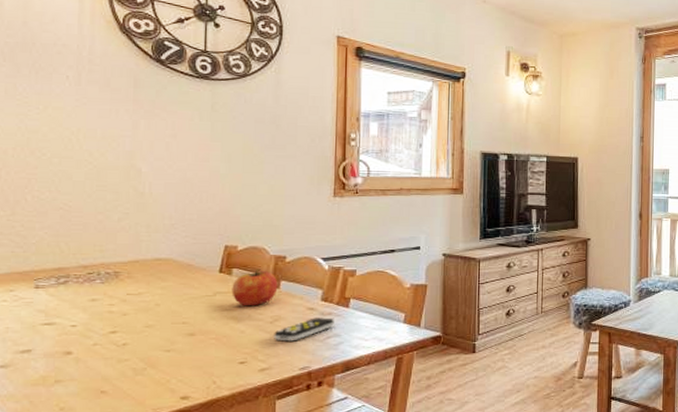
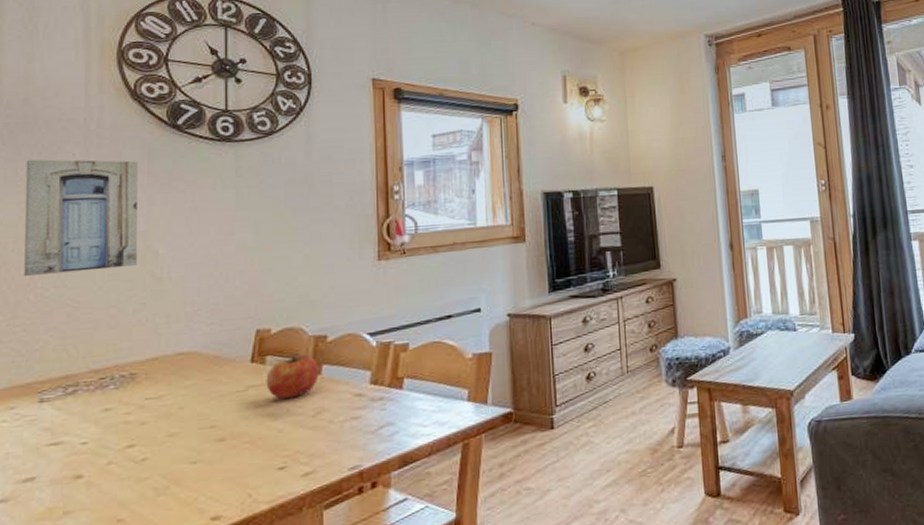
wall art: none [22,76,125,181] -> present [24,159,138,276]
remote control: present [274,317,334,342] -> none [317,403,387,438]

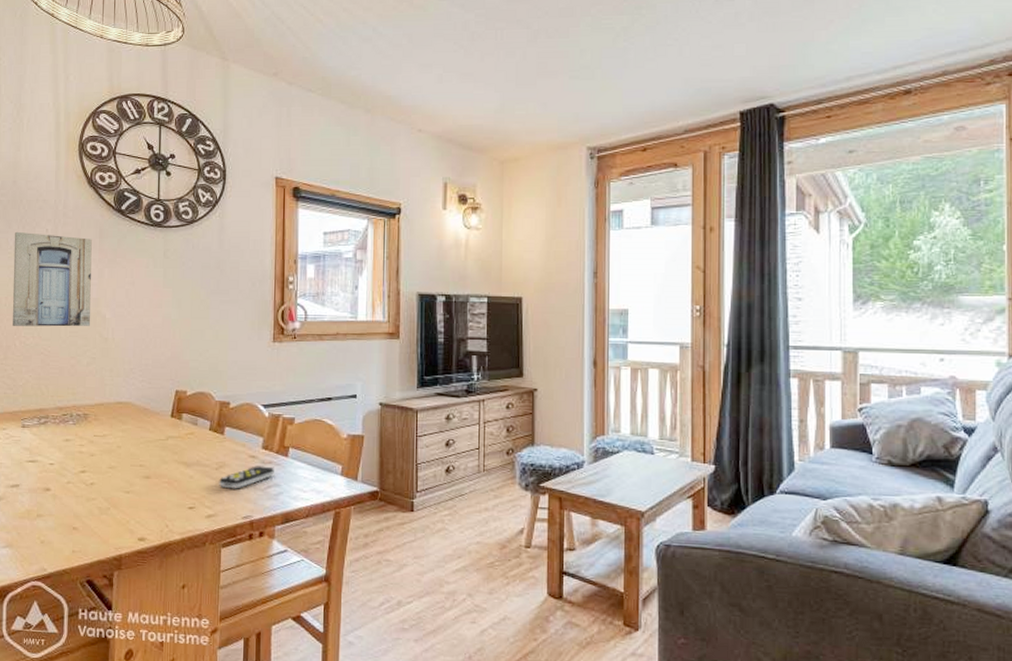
fruit: present [266,353,319,400] -> none [182,414,223,452]
remote control: none [317,403,387,438] -> present [219,466,274,489]

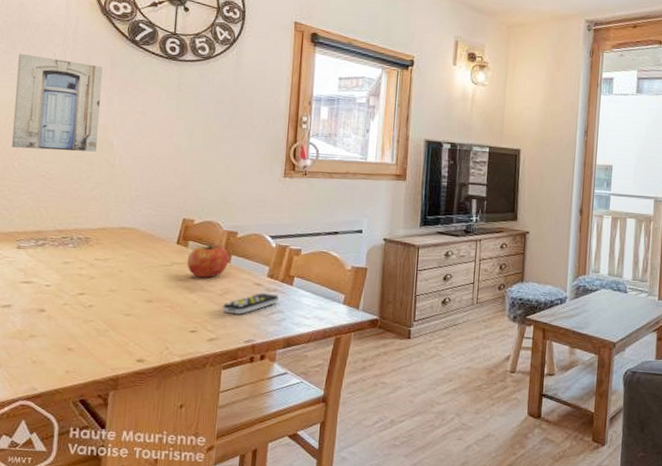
fruit: none [182,414,223,452] -> present [187,242,229,278]

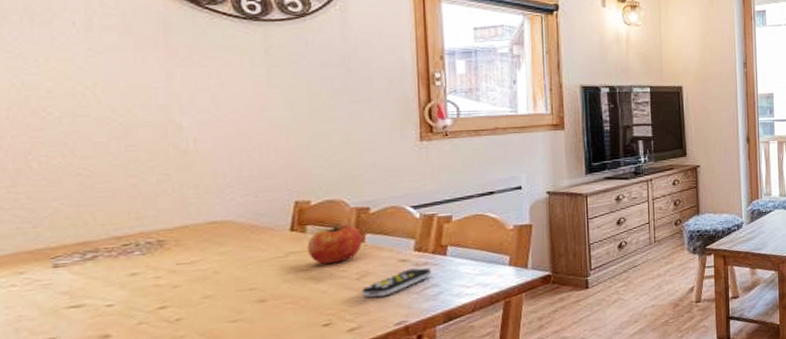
wall art: present [12,53,103,152] -> none [14,24,159,144]

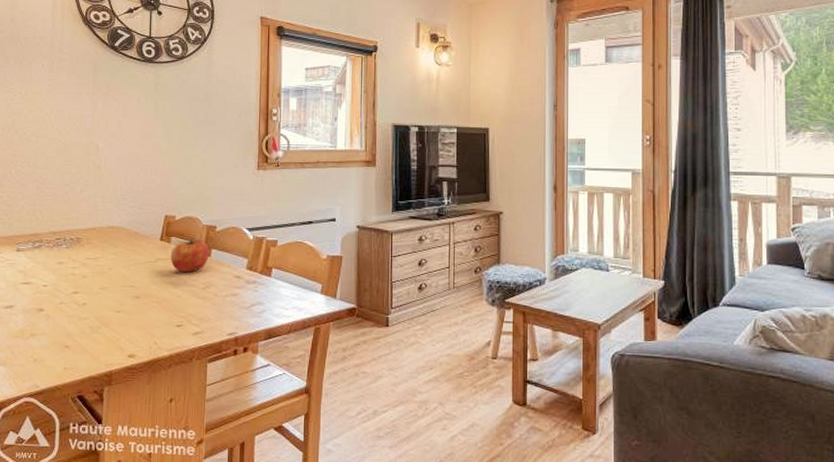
remote control: present [362,268,431,298] -> none [206,285,258,308]

